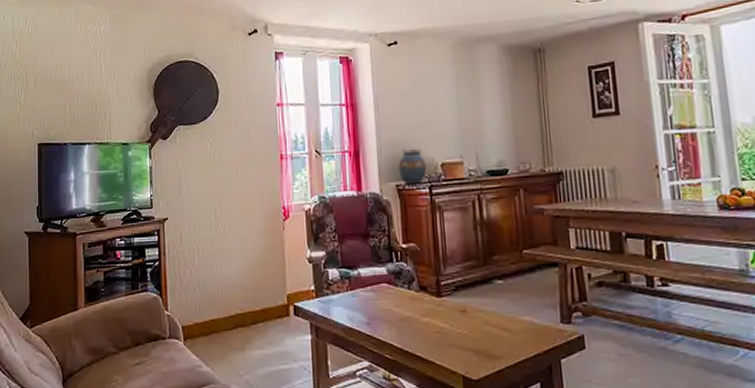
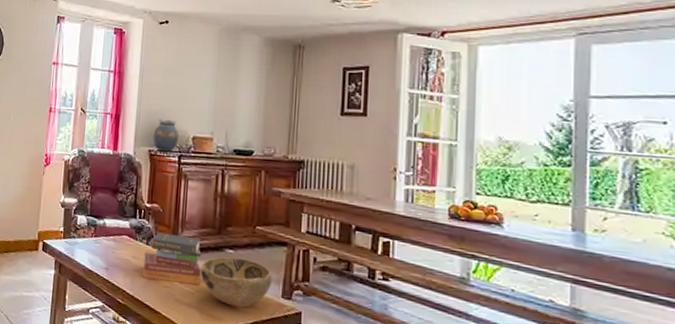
books: none [407,273,472,326] -> present [143,232,201,286]
decorative bowl: none [470,287,548,342] -> present [200,257,272,308]

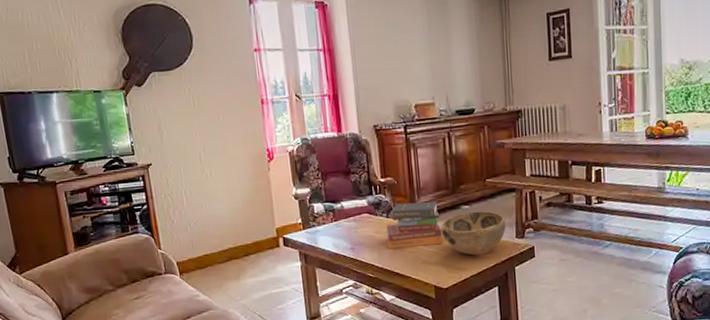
vase: present [153,119,180,152] -> none [375,91,402,125]

